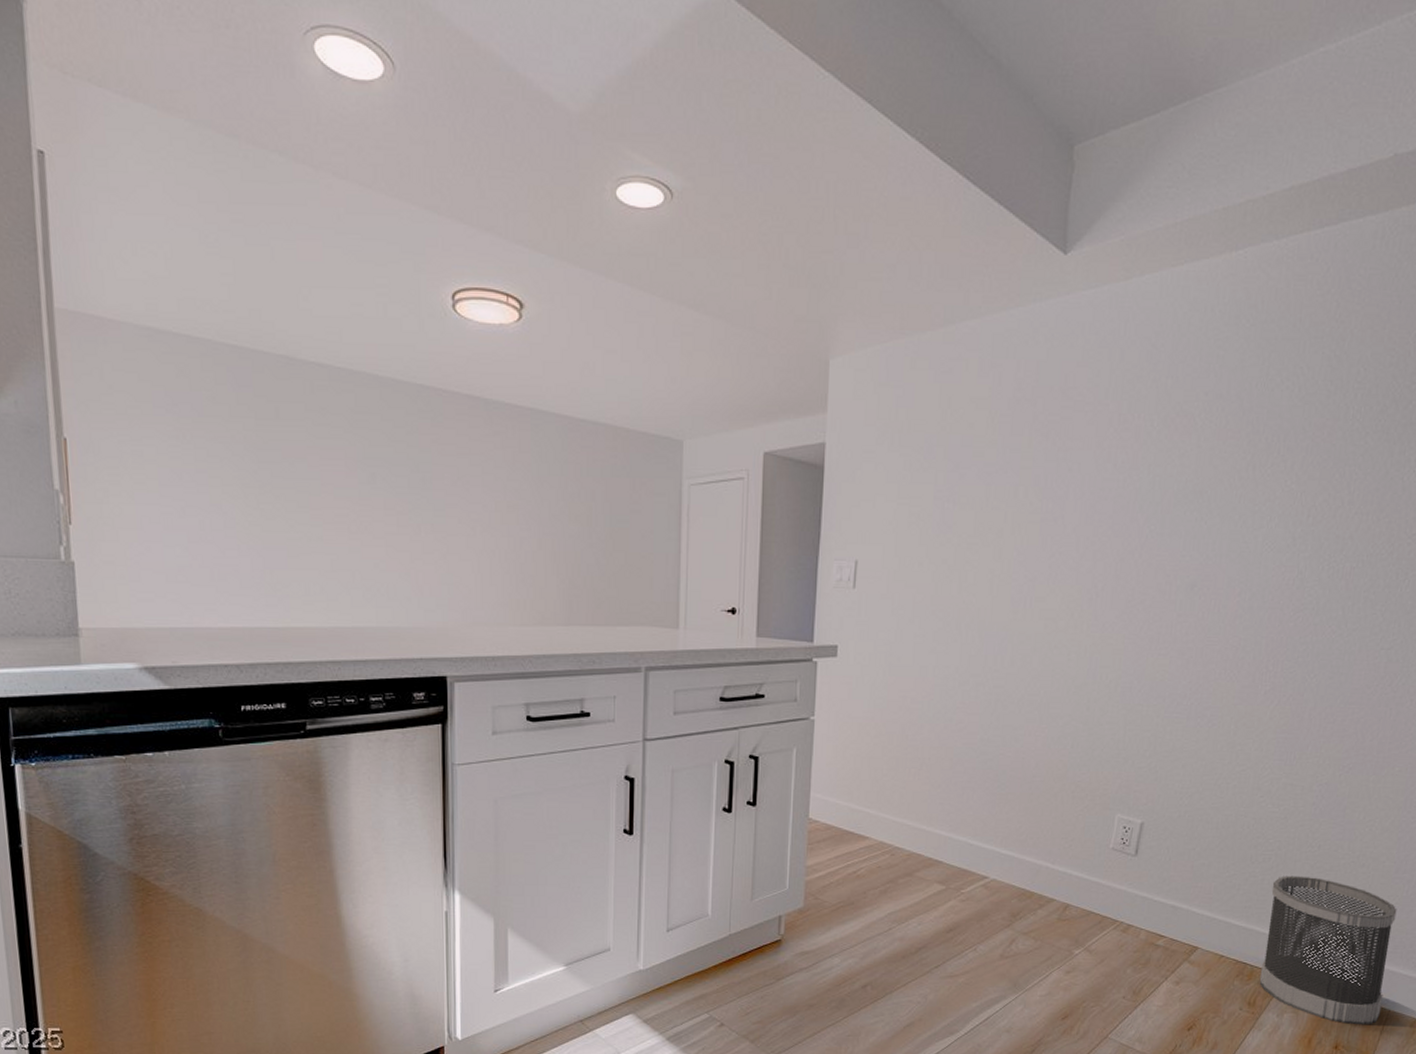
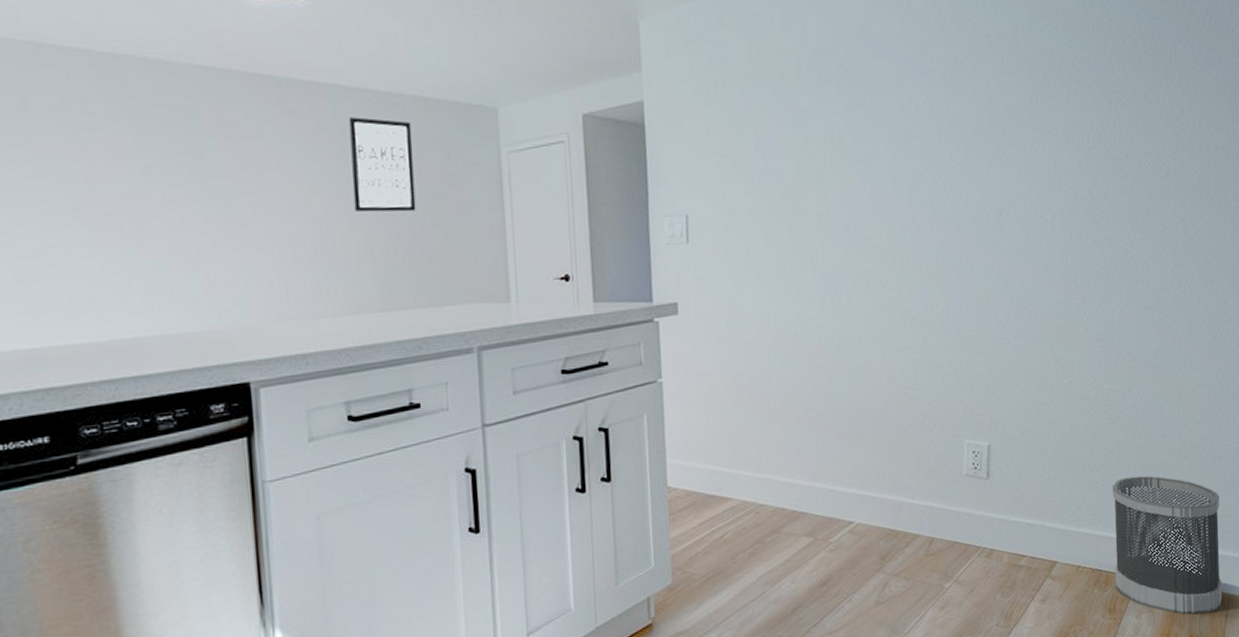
wall art: none [545,441,602,535] -> present [348,117,416,213]

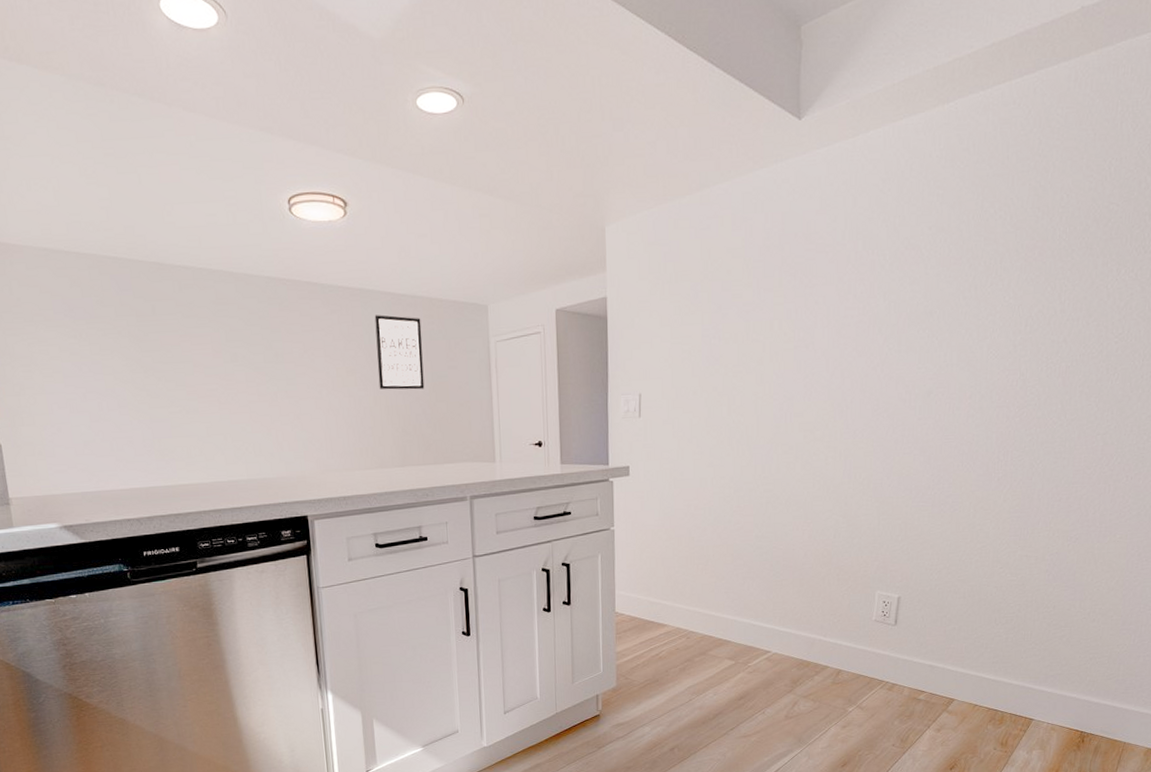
wastebasket: present [1112,475,1223,615] -> none [1009,633,1126,757]

